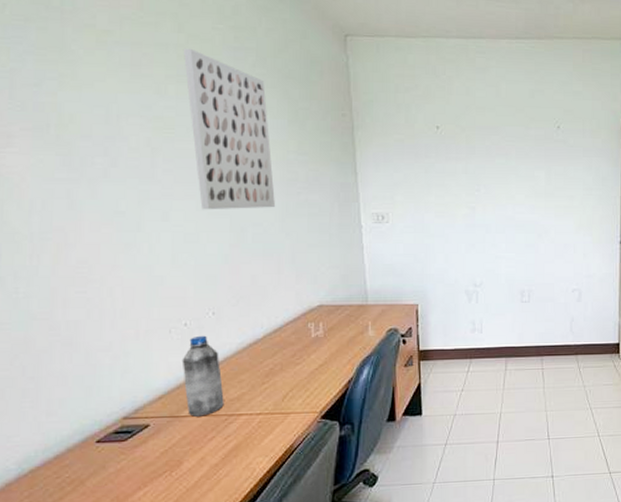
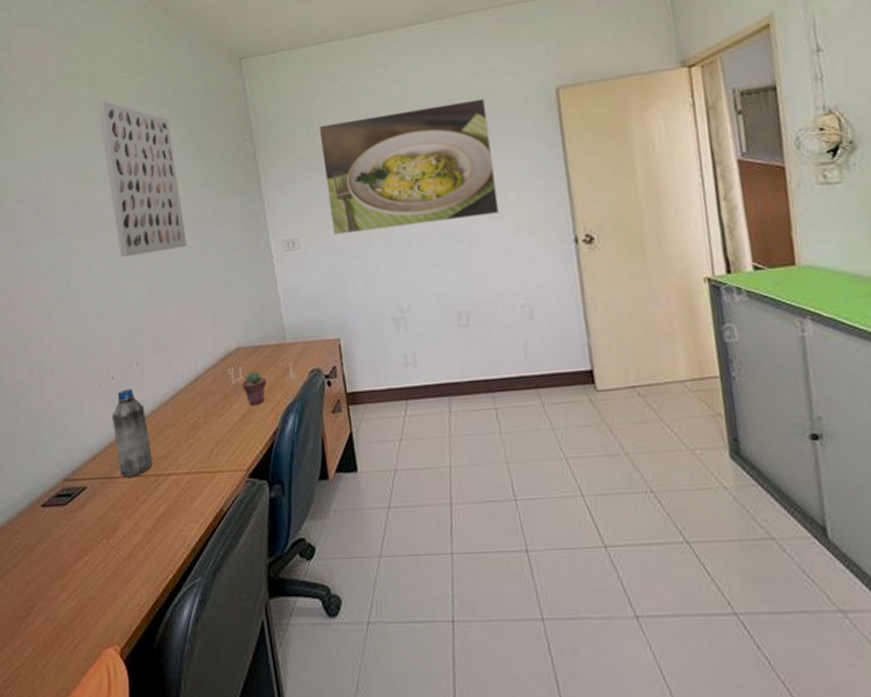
potted succulent: none [322,327,345,356] -> present [242,371,266,405]
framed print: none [417,113,566,215] -> present [319,98,499,236]

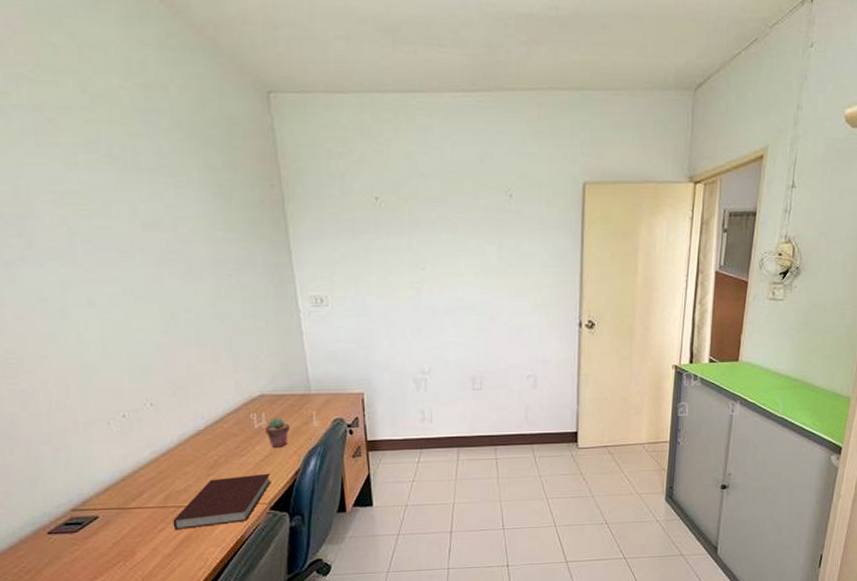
wall art: present [96,100,187,258] -> none [89,111,205,295]
water bottle: present [111,388,153,478] -> none [124,427,171,508]
notebook: none [154,434,249,502] -> present [173,473,271,530]
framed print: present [319,98,499,236] -> none [353,181,520,297]

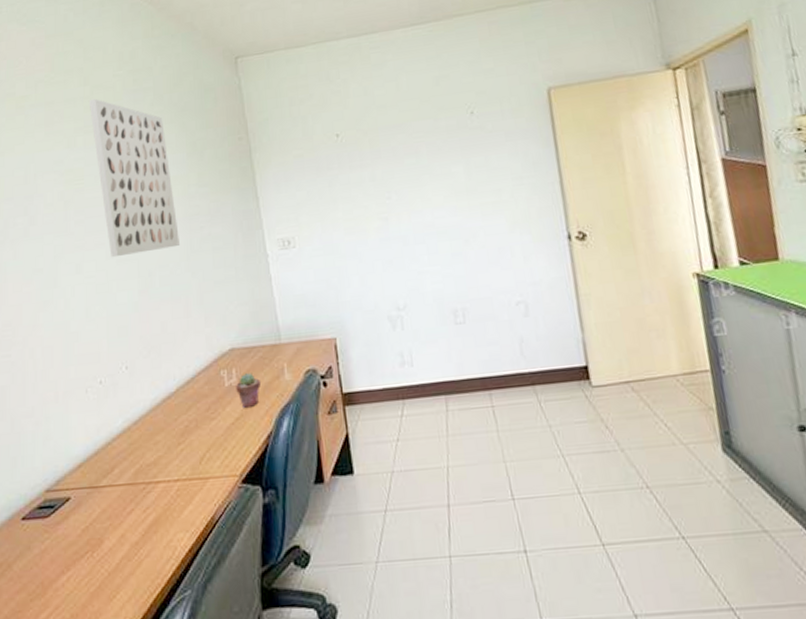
wall art: none [89,111,205,295] -> present [88,98,179,258]
notebook: present [173,473,271,530] -> none [142,438,242,511]

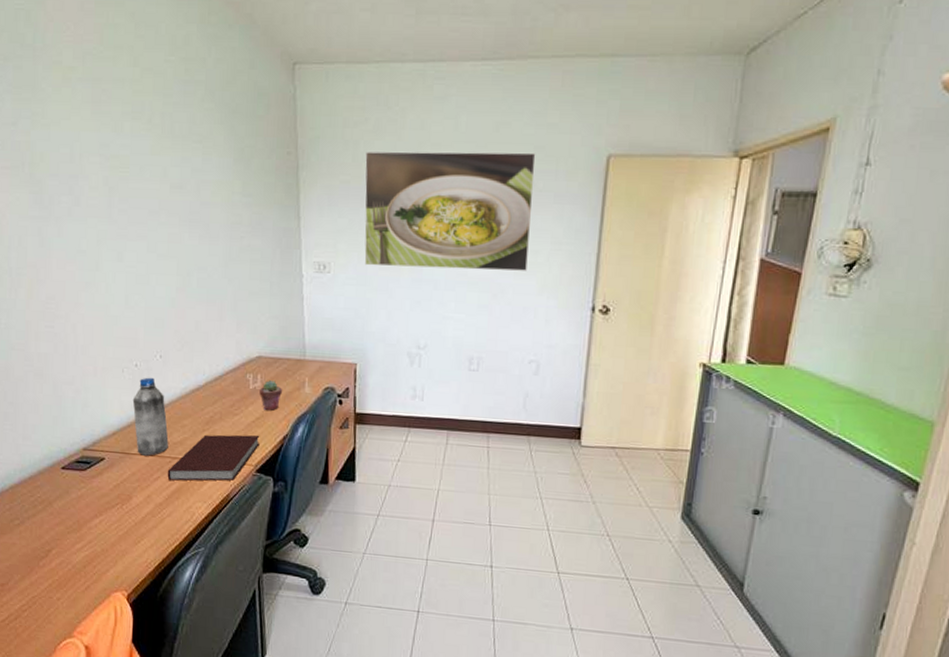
wall art: present [88,98,179,258] -> none [137,83,219,252]
water bottle: none [98,392,141,487] -> present [132,377,169,456]
notebook: none [142,438,242,511] -> present [167,434,260,481]
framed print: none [315,98,494,234] -> present [364,151,536,271]

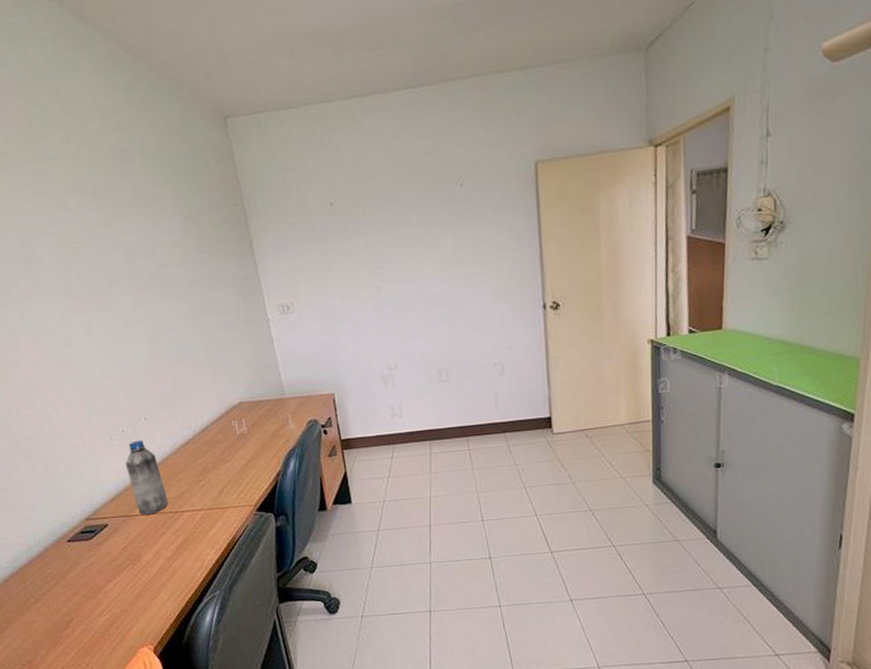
notebook: present [167,434,260,481] -> none [171,476,256,534]
potted succulent: present [259,380,282,411] -> none [246,423,268,452]
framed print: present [364,151,536,271] -> none [309,169,478,300]

